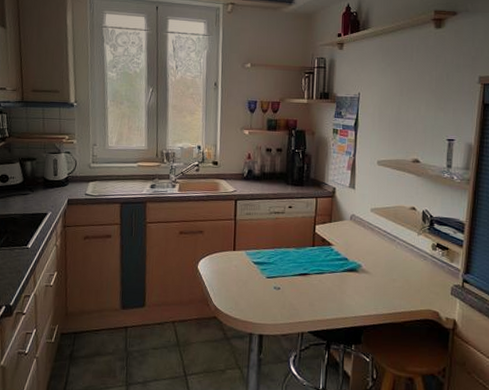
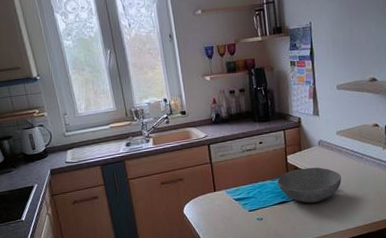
bowl: none [300,241,370,280] -> present [277,167,342,203]

